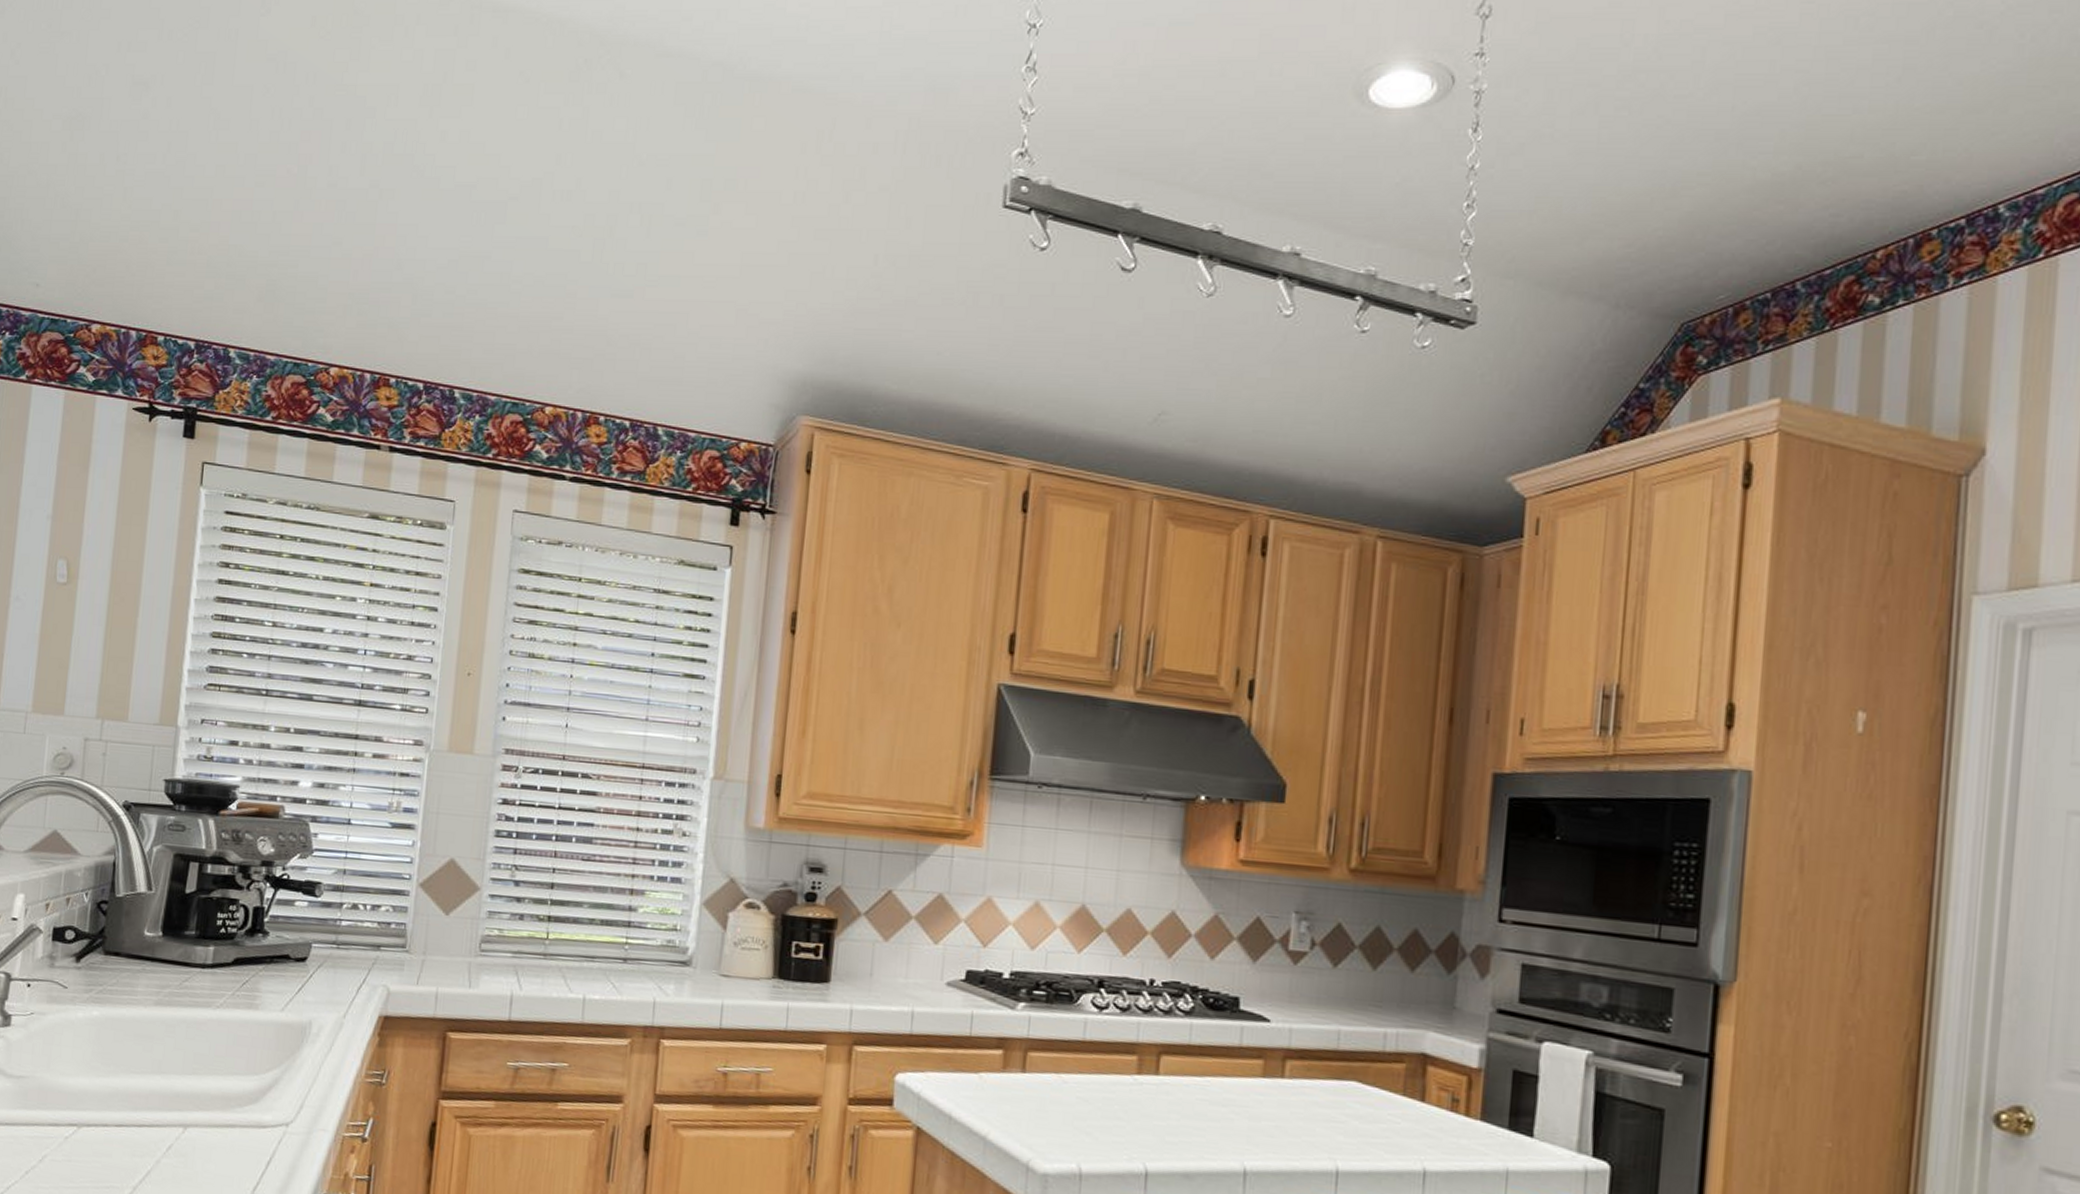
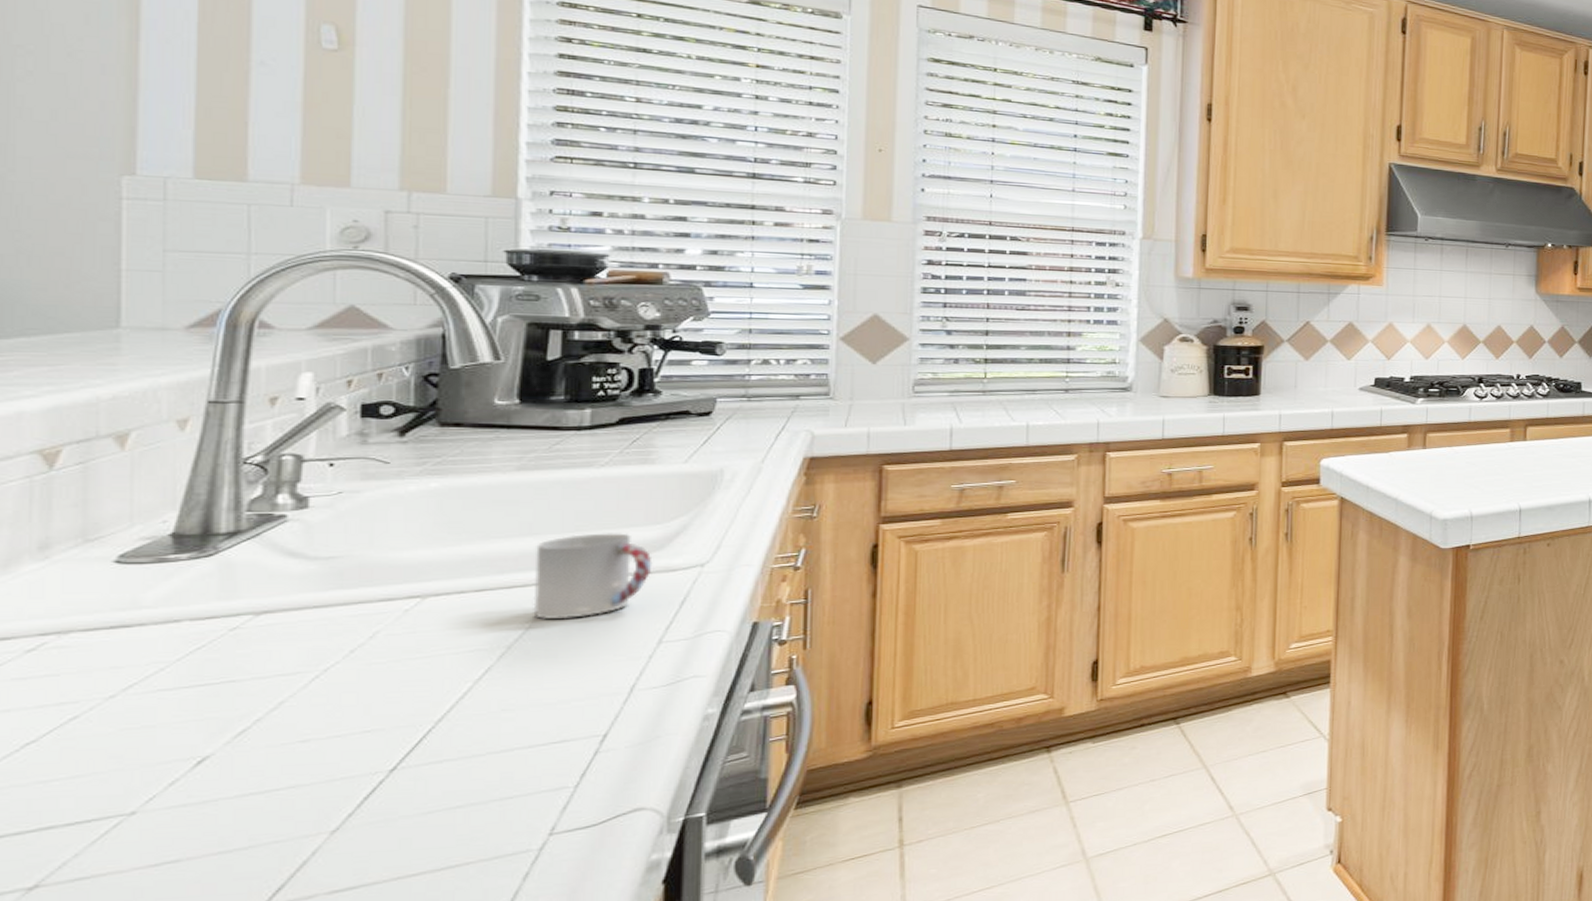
cup: none [155,1077,248,1166] -> present [533,533,653,619]

